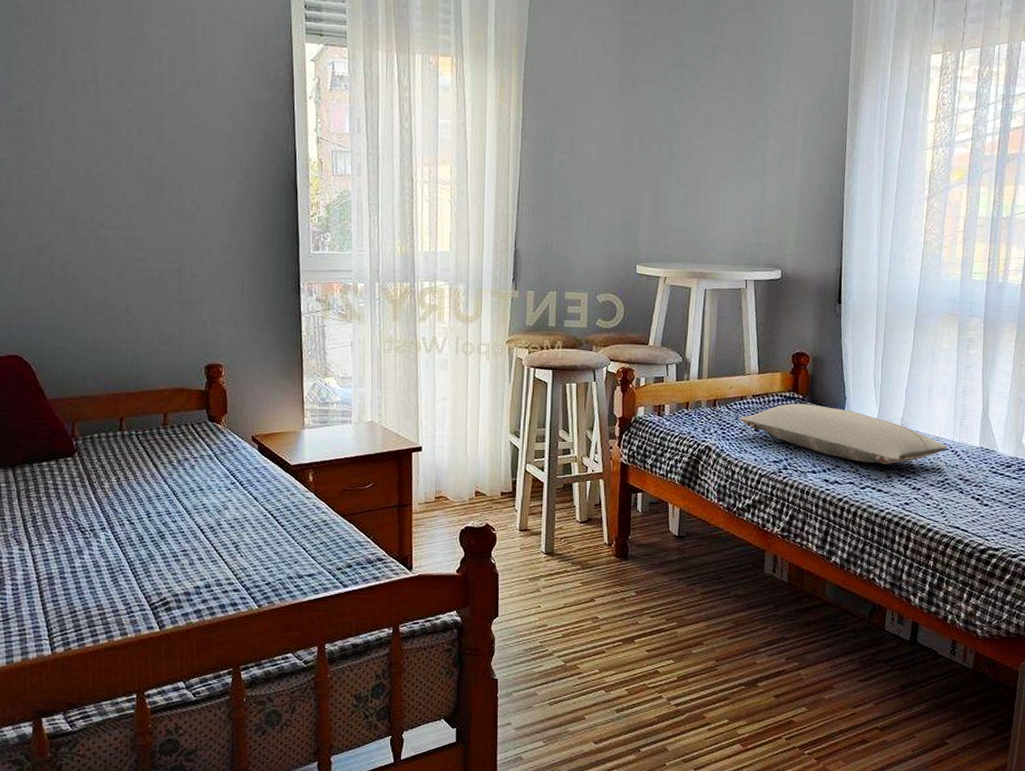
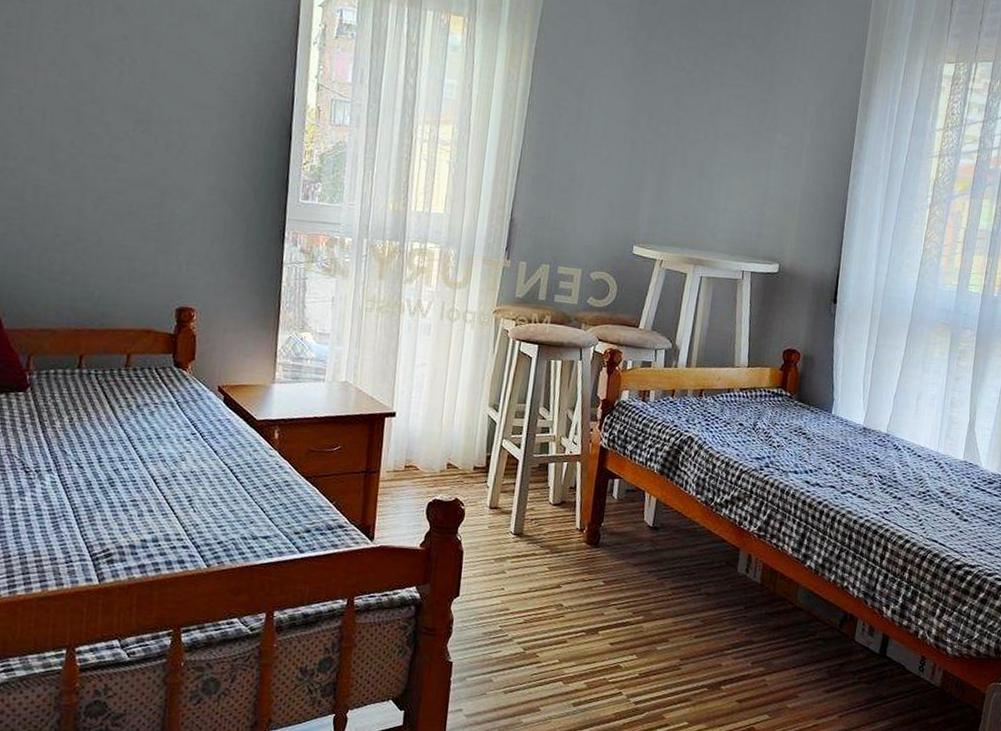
pillow: present [740,403,948,465] -> none [725,400,932,471]

